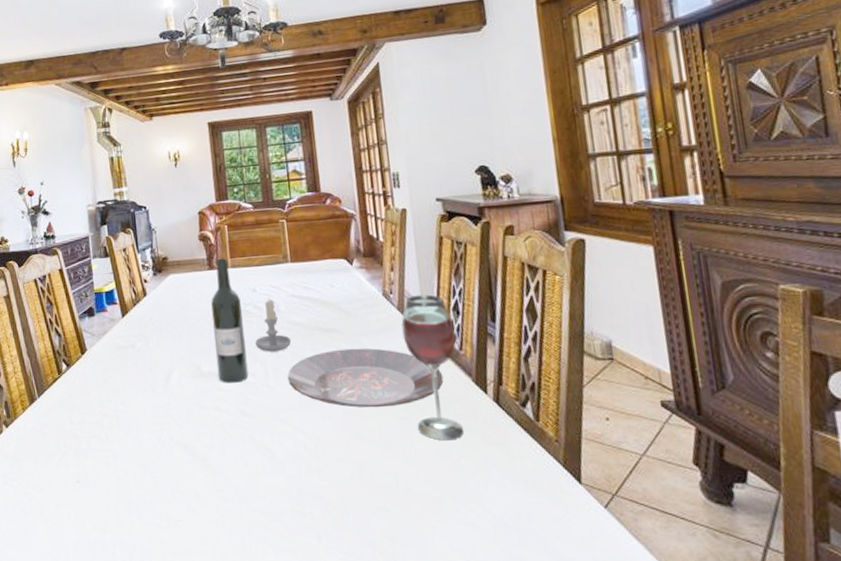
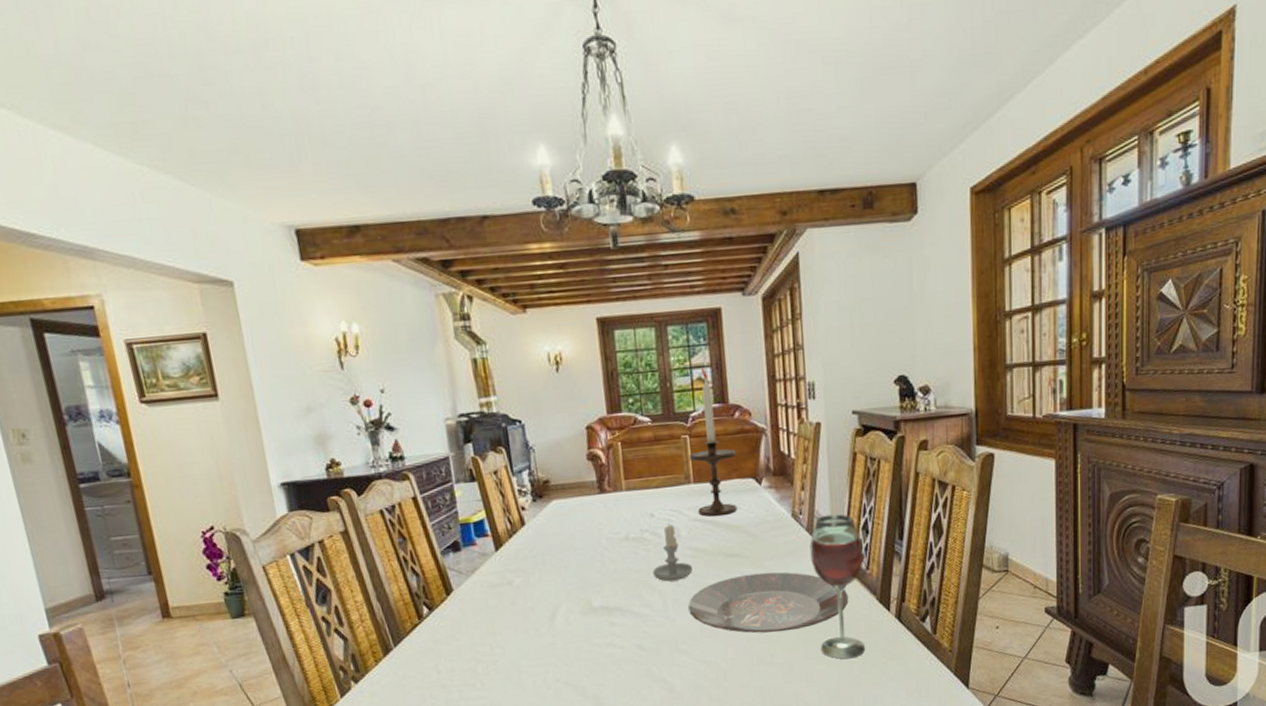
wine bottle: present [210,258,249,383] -> none [601,479,646,617]
candlestick: none [286,160,331,294] -> present [689,366,737,518]

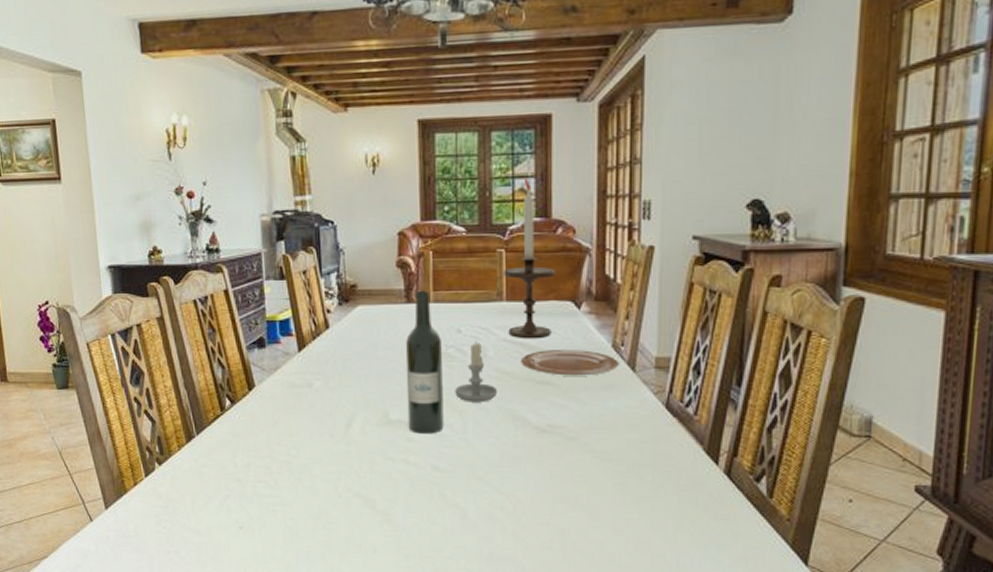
wine bottle: none [601,479,646,617] -> present [405,290,444,434]
decorative plate: present [687,572,849,633] -> none [488,405,670,472]
plate: none [712,521,799,548] -> present [521,350,618,376]
wineglass: present [809,514,865,659] -> none [630,350,693,511]

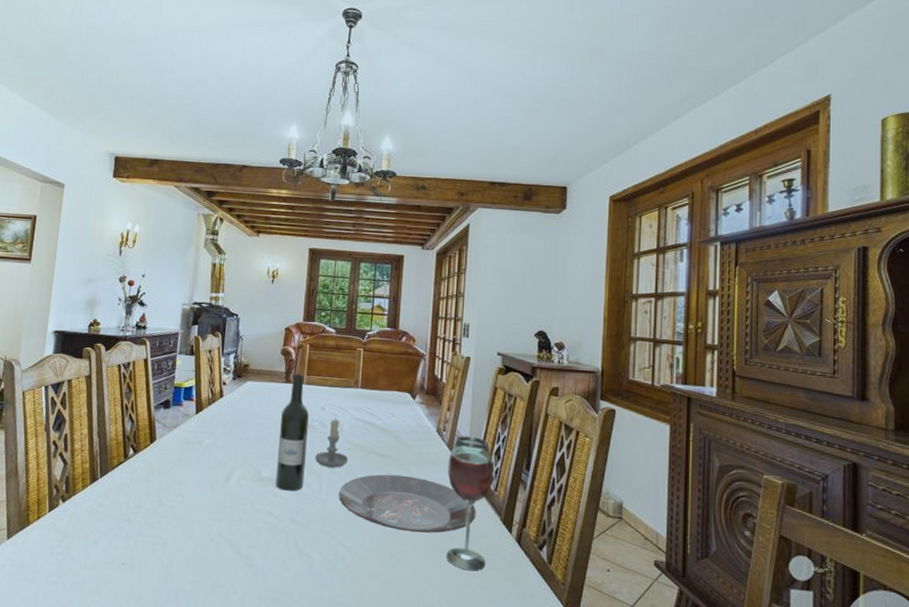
decorative plate: none [488,405,670,472] -> present [338,474,476,533]
candlestick: present [504,176,556,339] -> none [360,297,399,421]
plate: present [521,350,618,376] -> none [368,429,441,453]
wineglass: none [630,350,693,511] -> present [447,435,495,571]

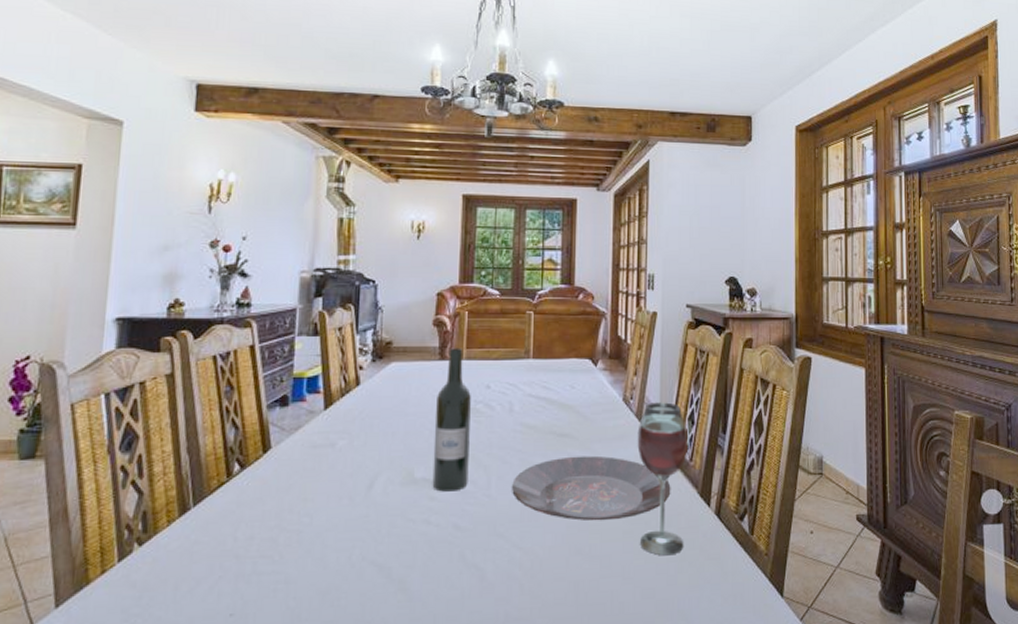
candle: present [315,418,349,468] -> none [481,397,522,457]

